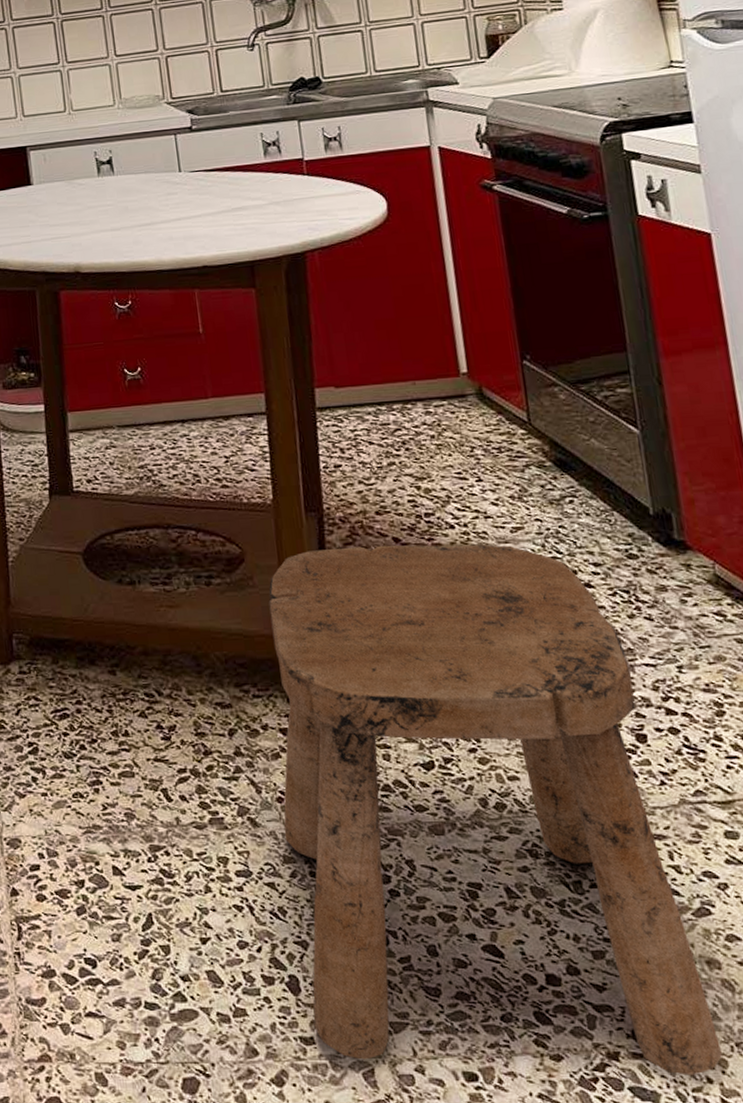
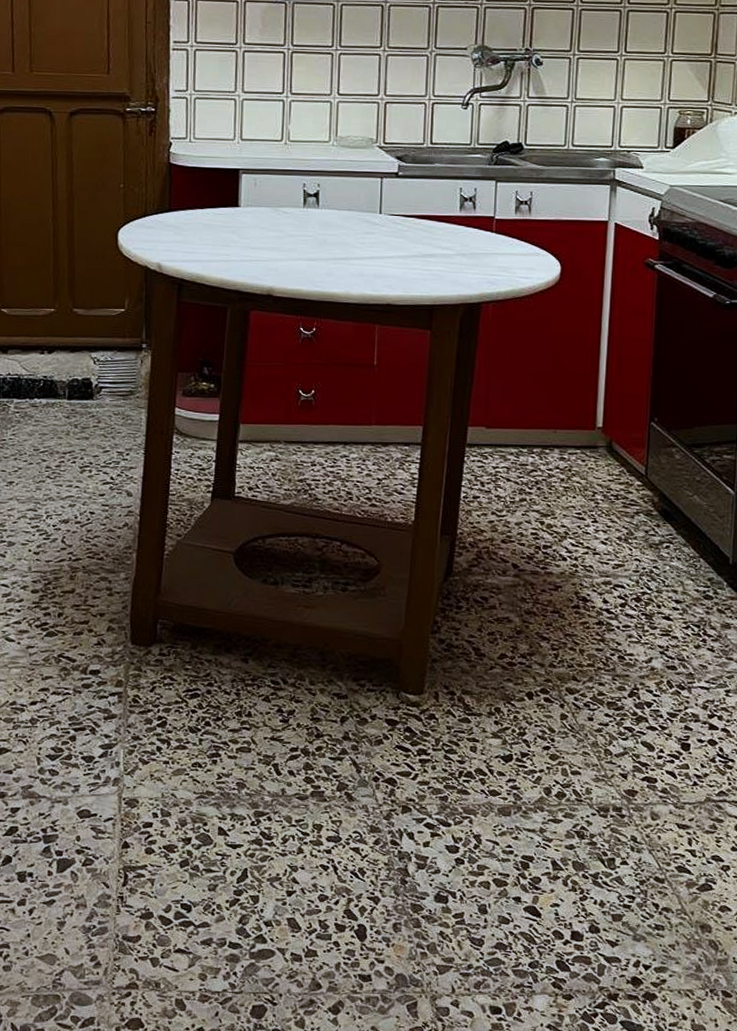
stool: present [268,544,723,1076] -> none [373,568,699,1014]

